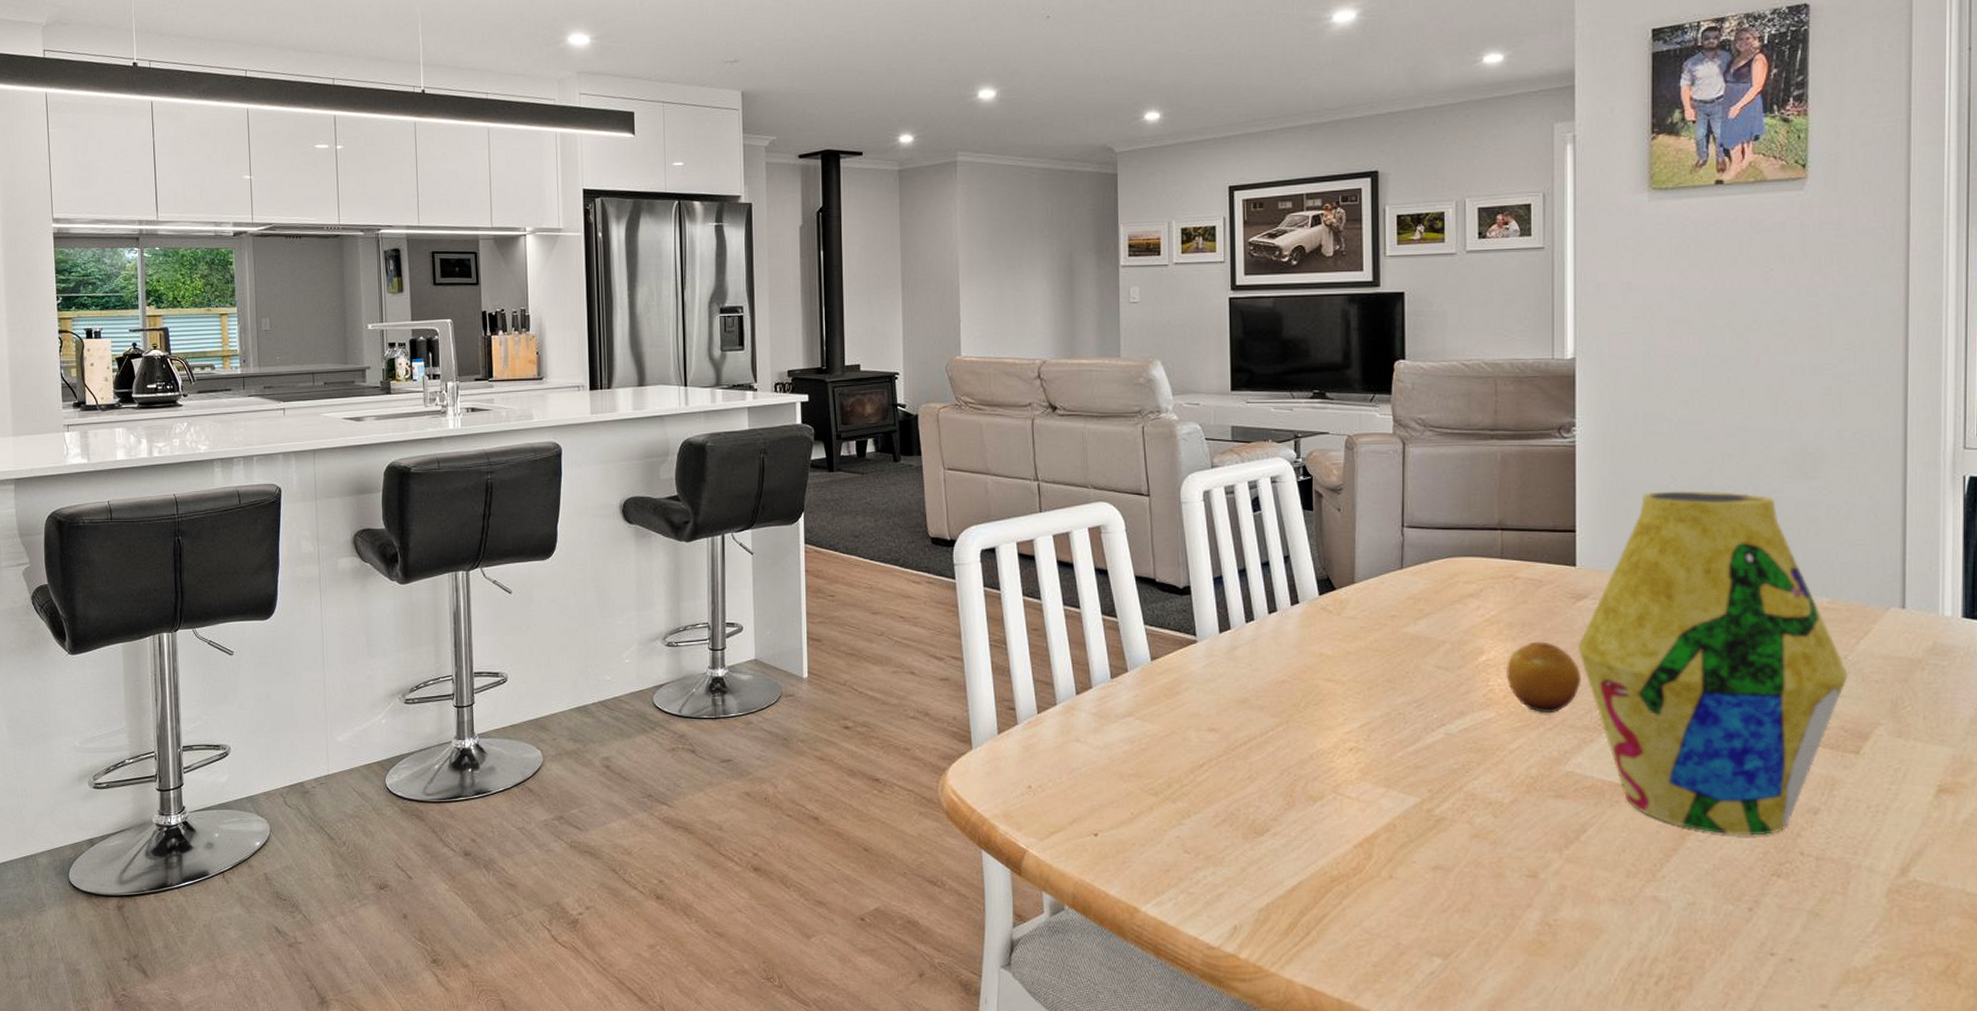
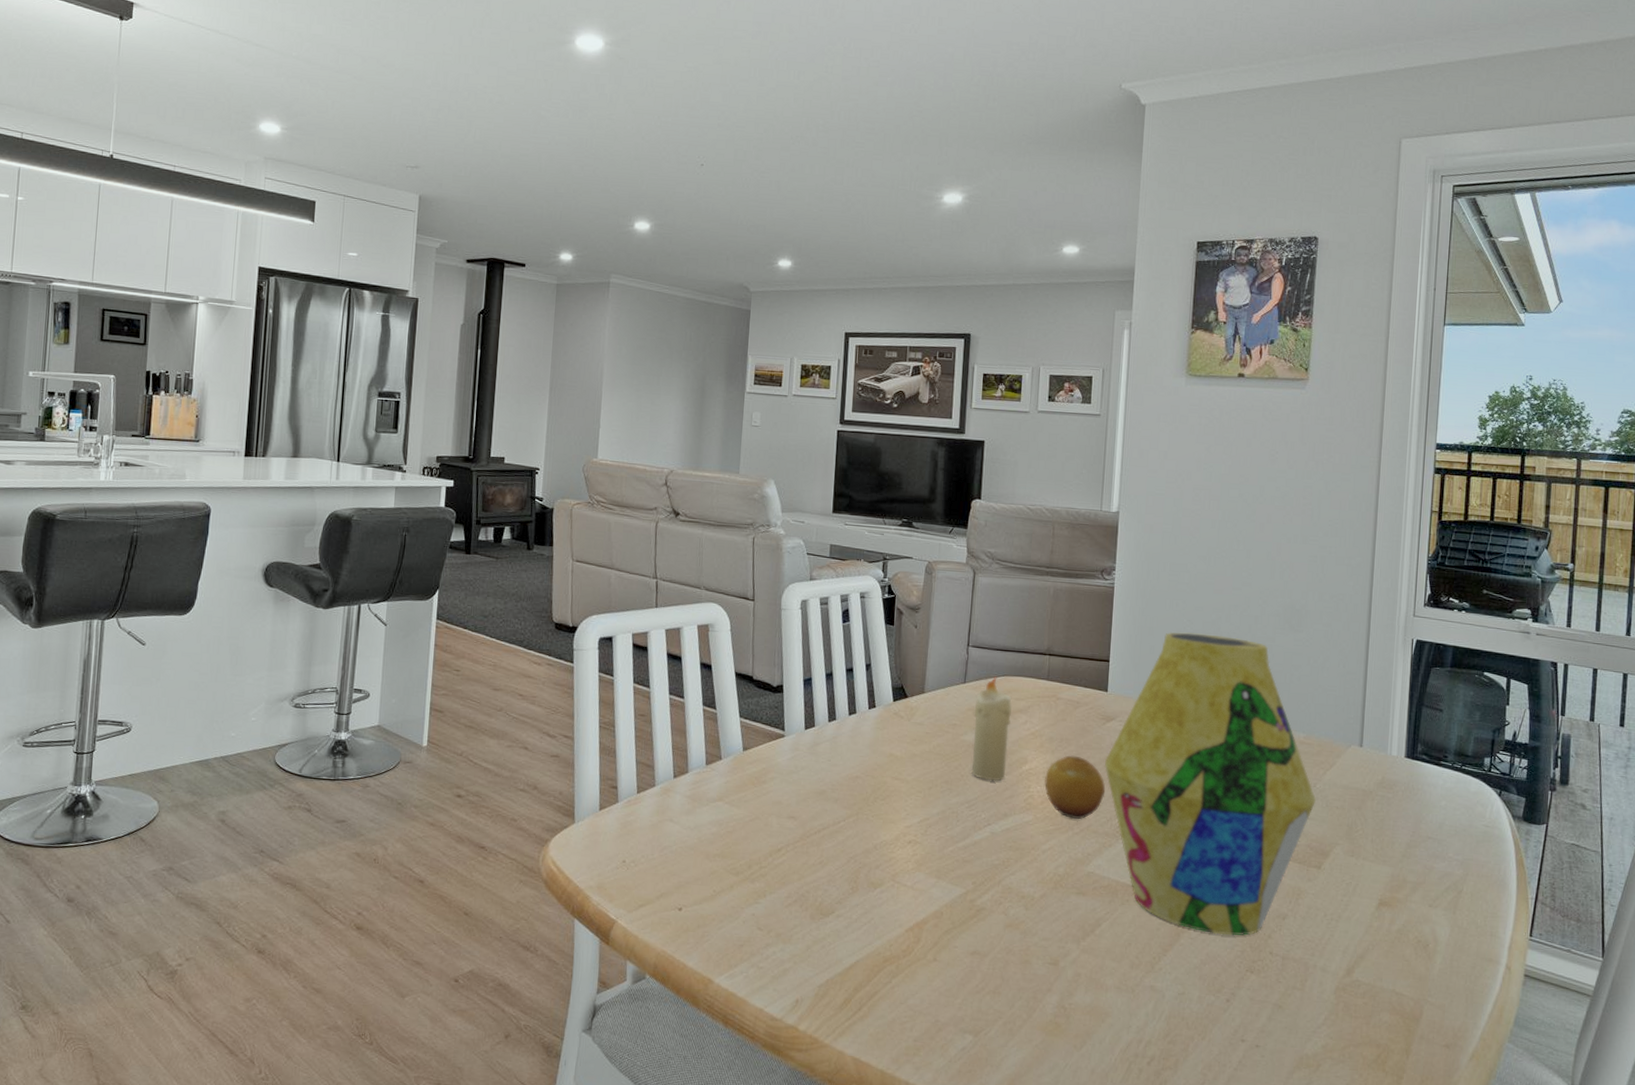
candle: none [1415,558,1461,676] -> present [971,676,1013,781]

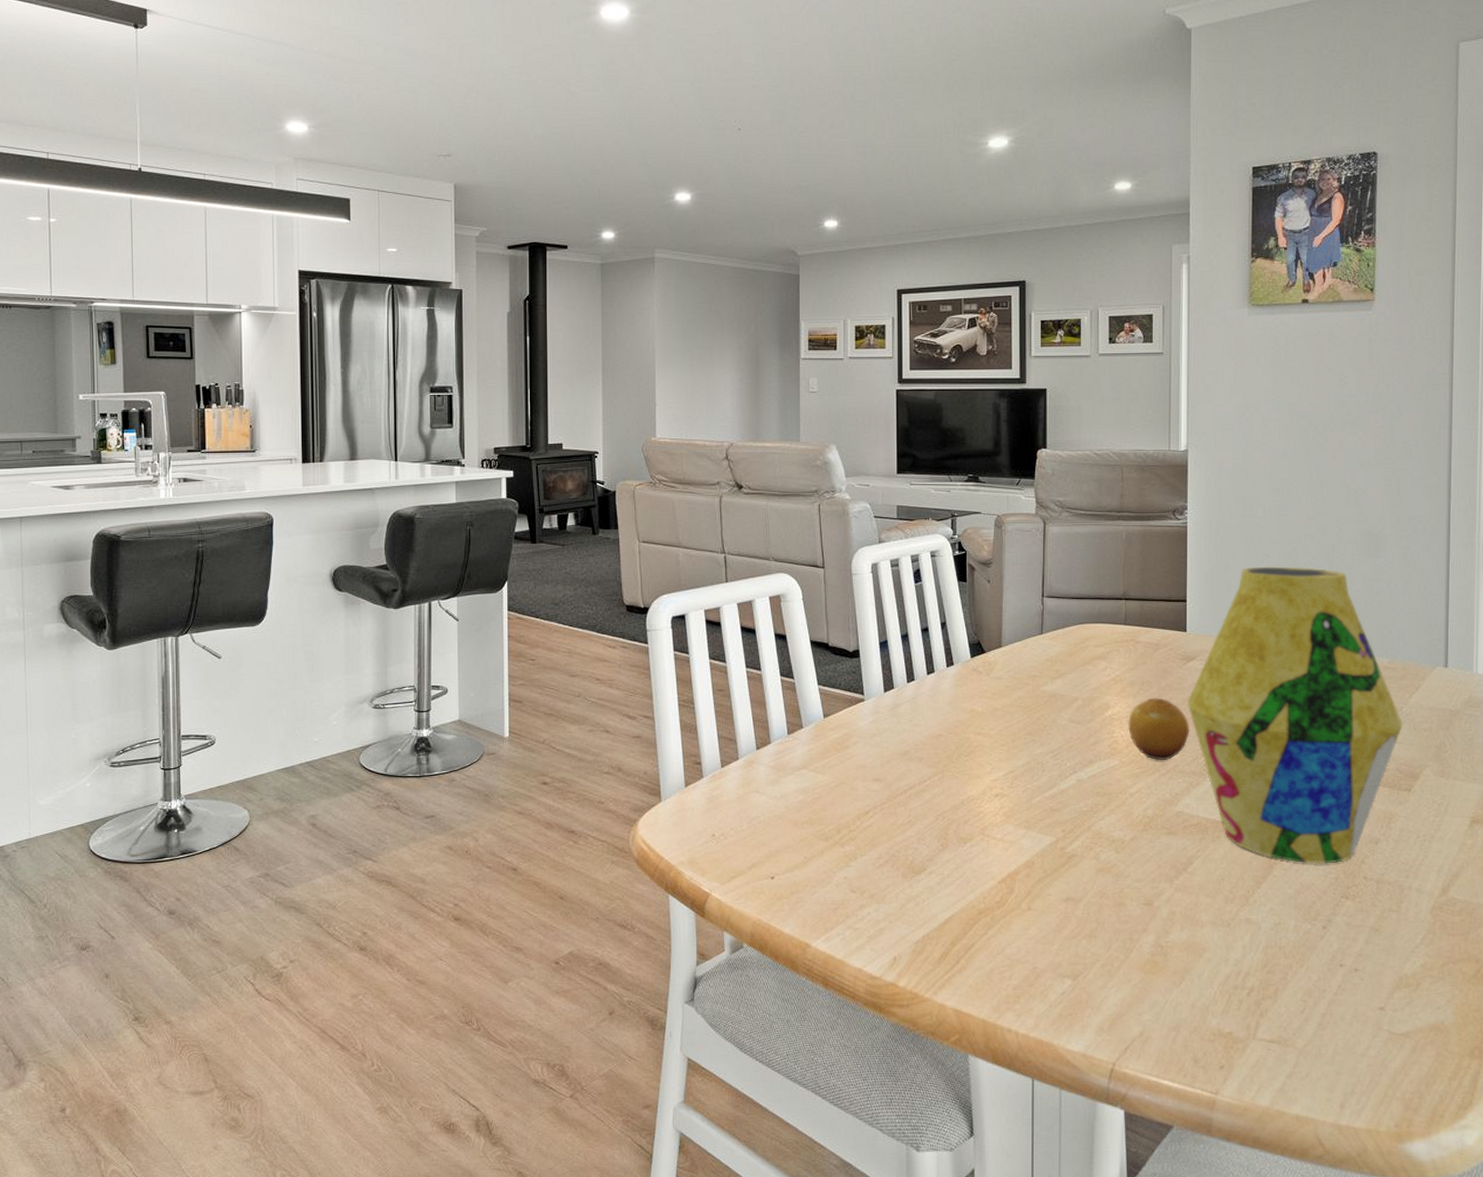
candle: present [971,676,1013,781] -> none [1053,625,1091,729]

